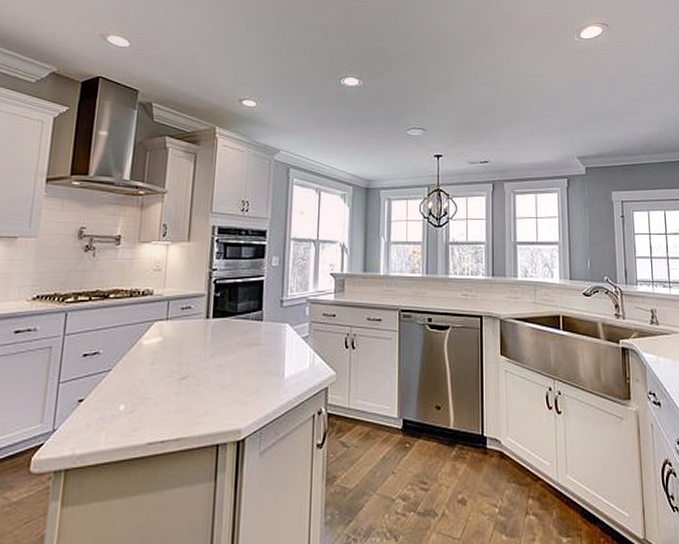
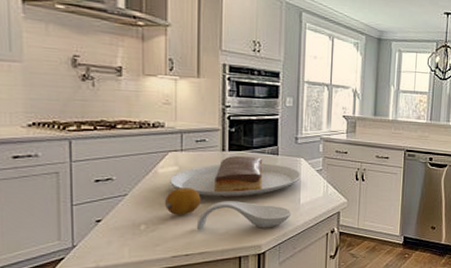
fruit: none [146,361,182,393] -> present [165,188,201,215]
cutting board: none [152,324,286,373] -> present [168,156,301,198]
spoon rest: none [174,376,275,411] -> present [196,201,292,230]

